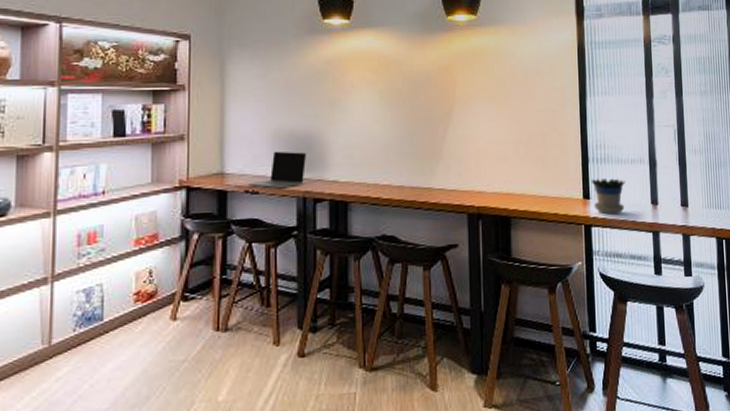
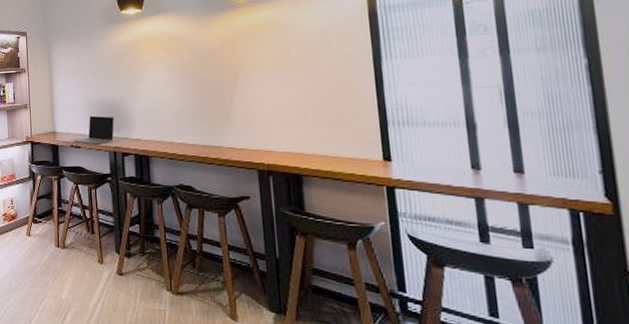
flowerpot: present [592,178,625,215] -> none [393,141,437,178]

